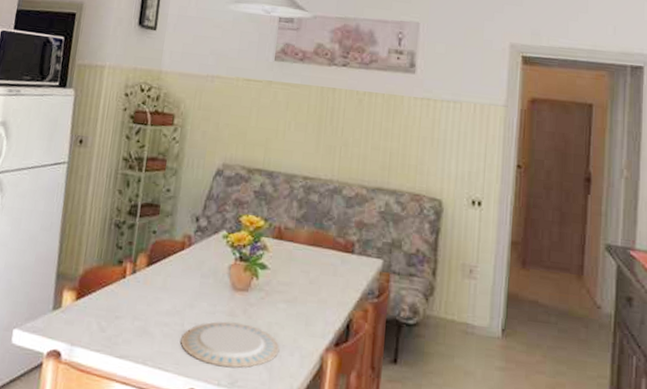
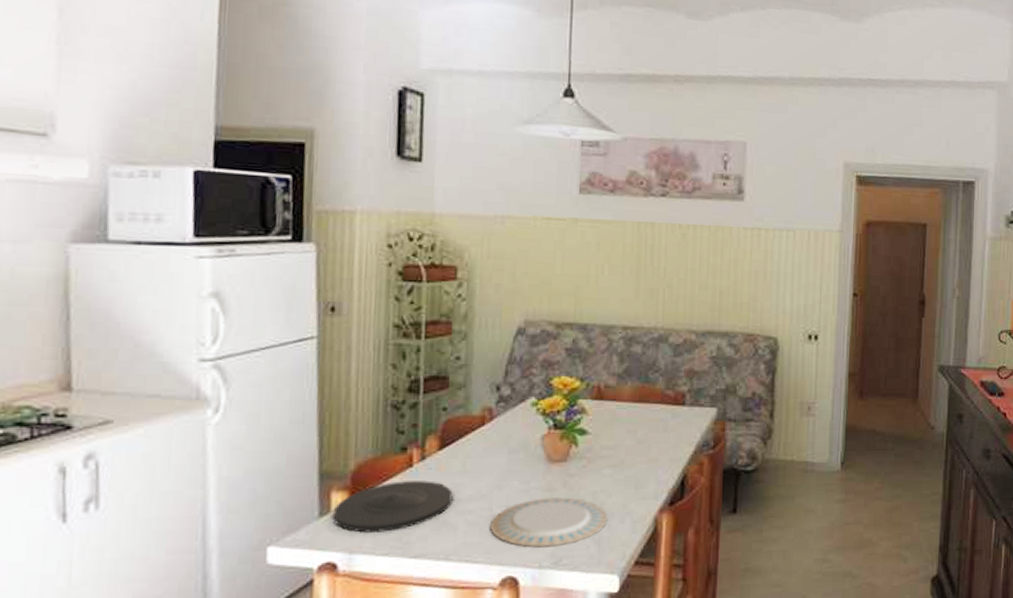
plate: none [62,289,154,331] -> present [332,480,453,533]

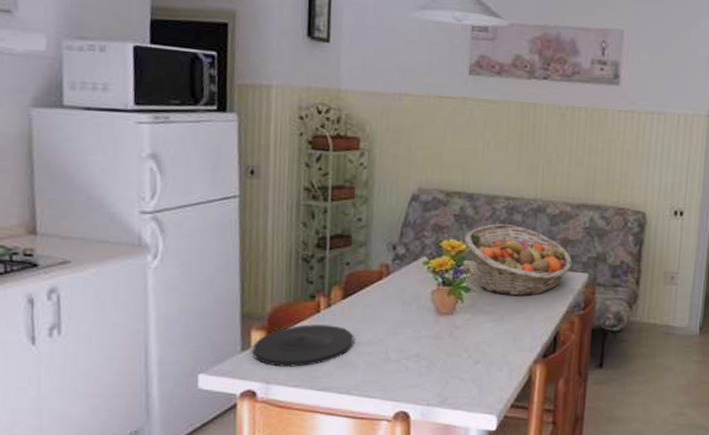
plate: present [490,497,608,548] -> none [386,345,488,388]
fruit basket: none [578,357,699,437] -> present [464,224,572,297]

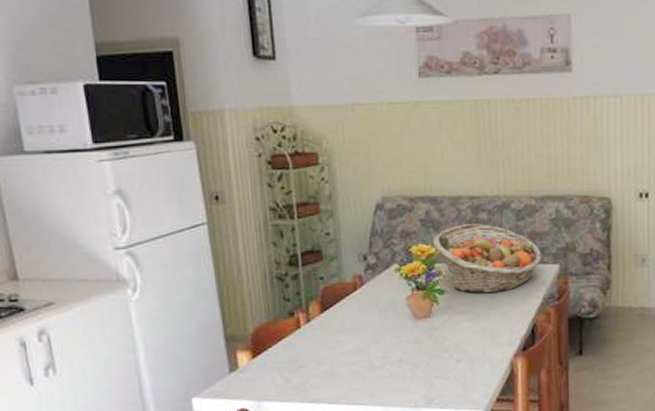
plate: present [252,324,354,367] -> none [240,339,337,384]

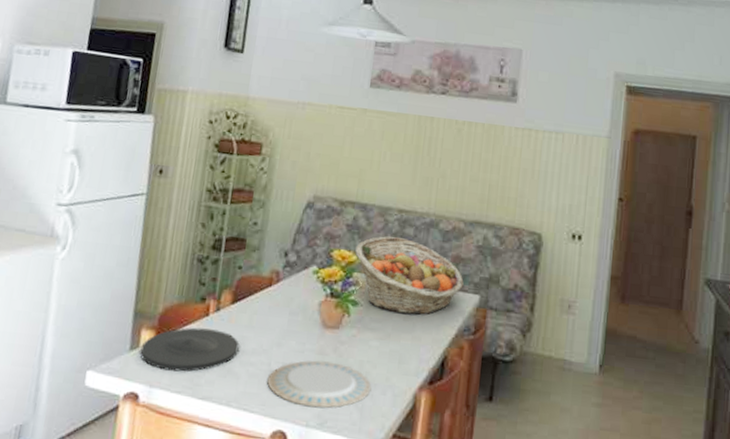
plate: none [240,339,337,384] -> present [140,327,239,372]
plate: none [371,348,470,390] -> present [267,360,372,408]

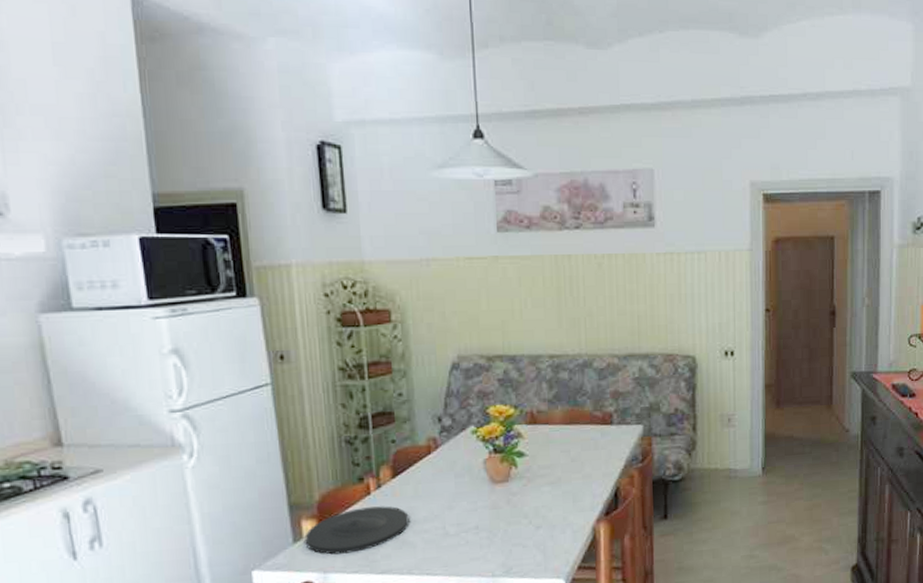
plate: present [267,360,372,408] -> none [445,514,551,559]
fruit basket: present [355,236,464,315] -> none [512,383,626,457]

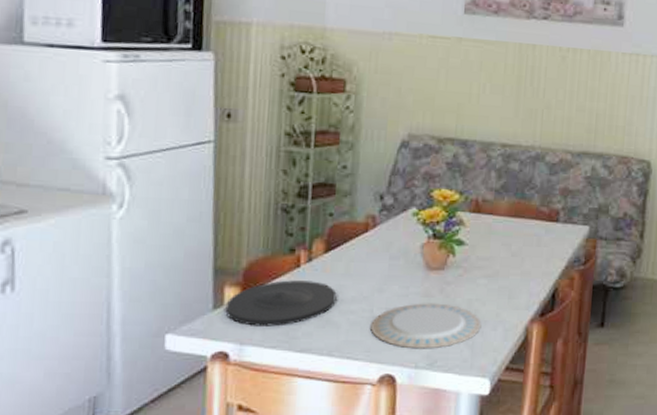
plate: none [445,514,551,559] -> present [370,303,482,349]

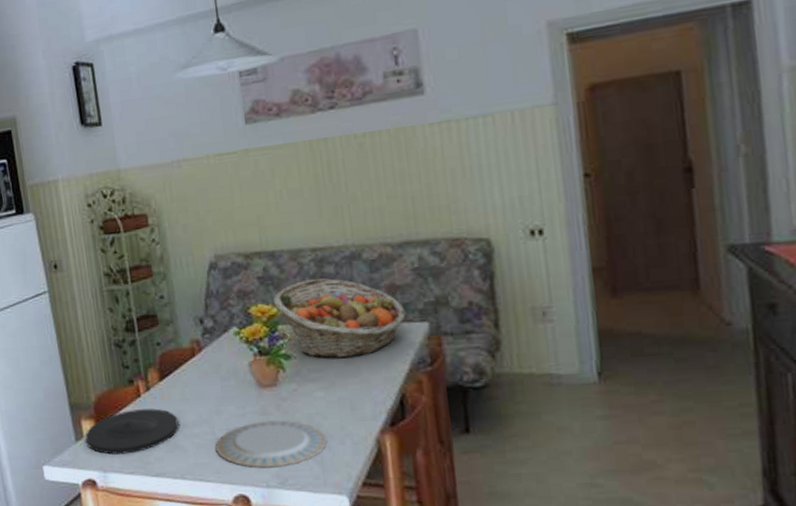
fruit basket: none [457,172,573,251] -> present [274,278,407,359]

